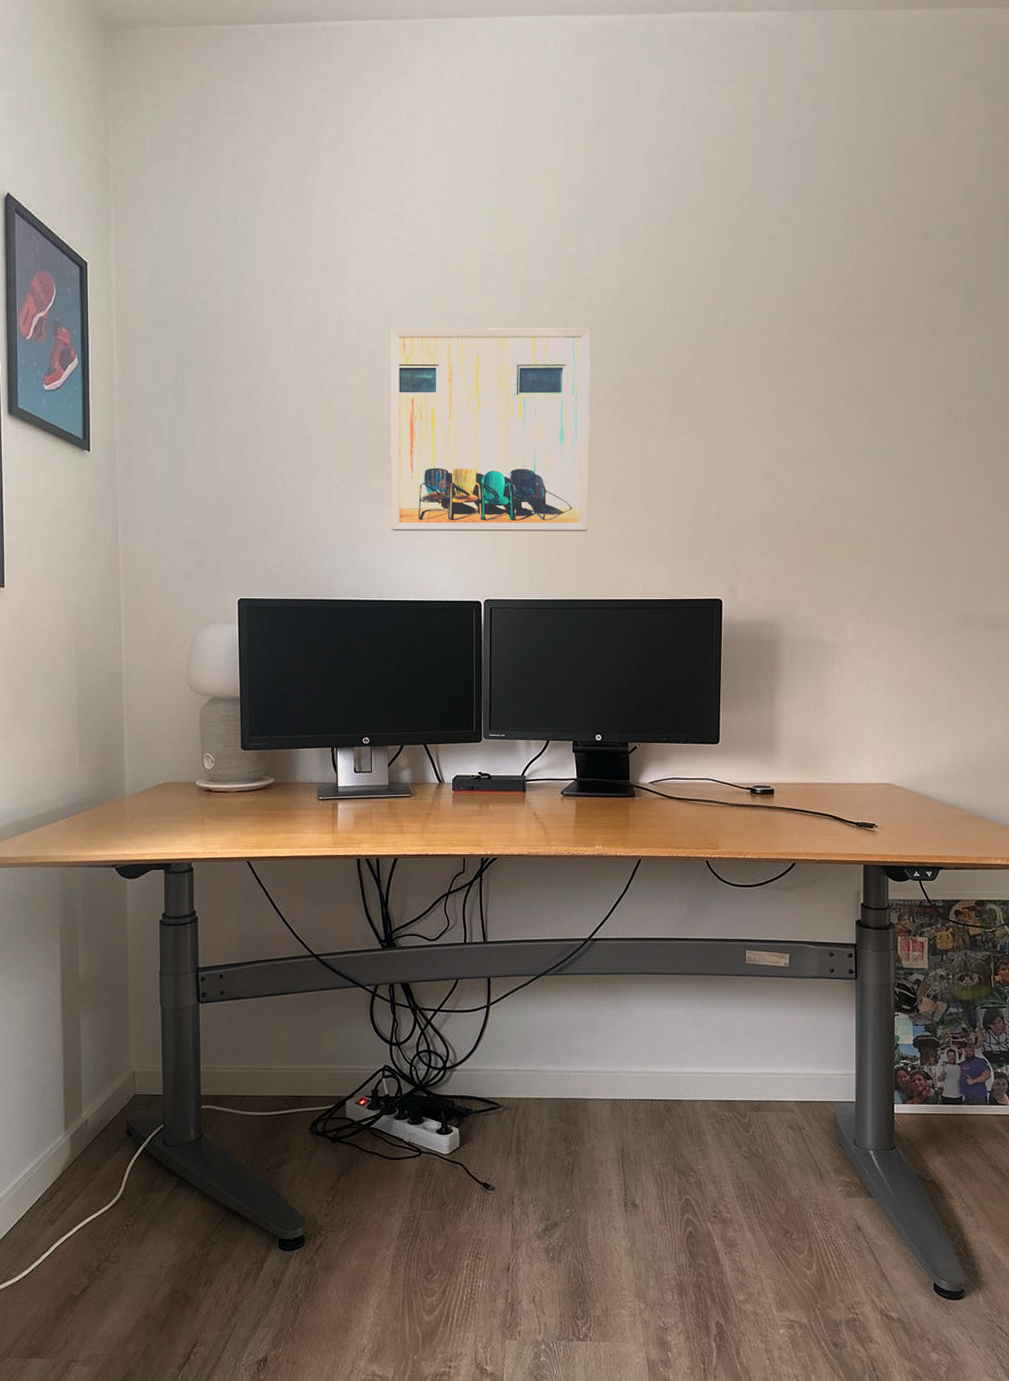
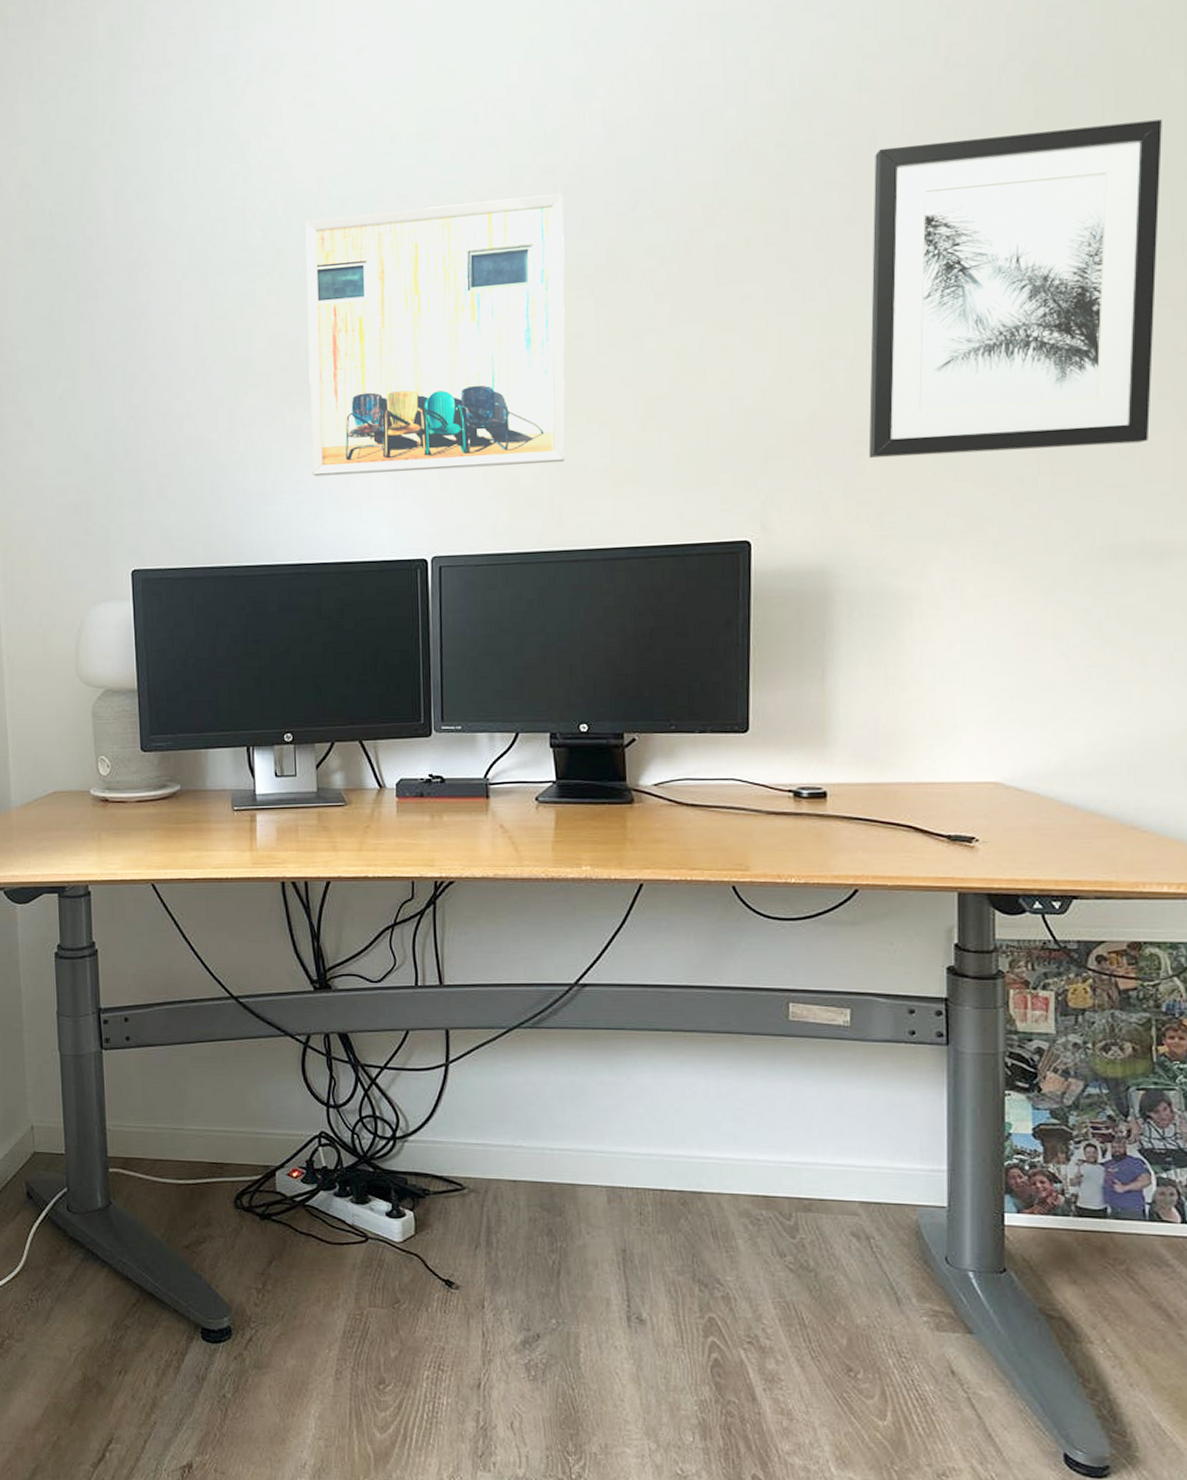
wall art: none [804,319,996,544] -> present [868,119,1162,458]

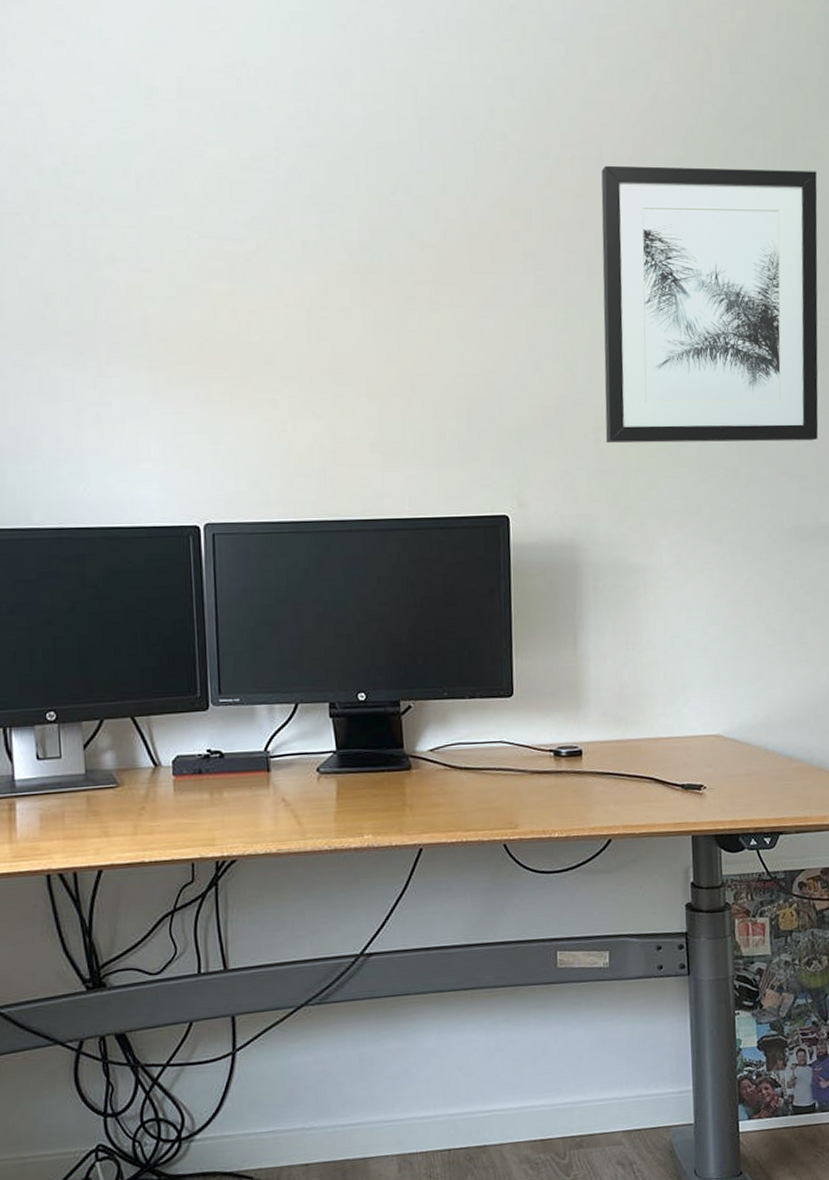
wall art: present [305,193,566,477] -> none [58,163,337,435]

